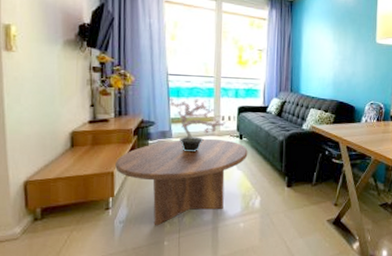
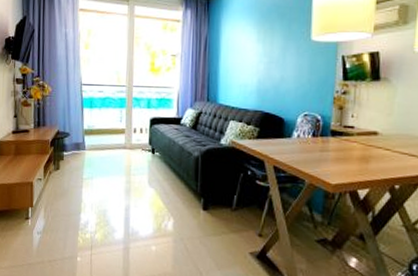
coffee table: present [115,138,248,226] -> none [34,151,160,241]
potted plant: present [169,98,227,152] -> none [83,108,139,166]

